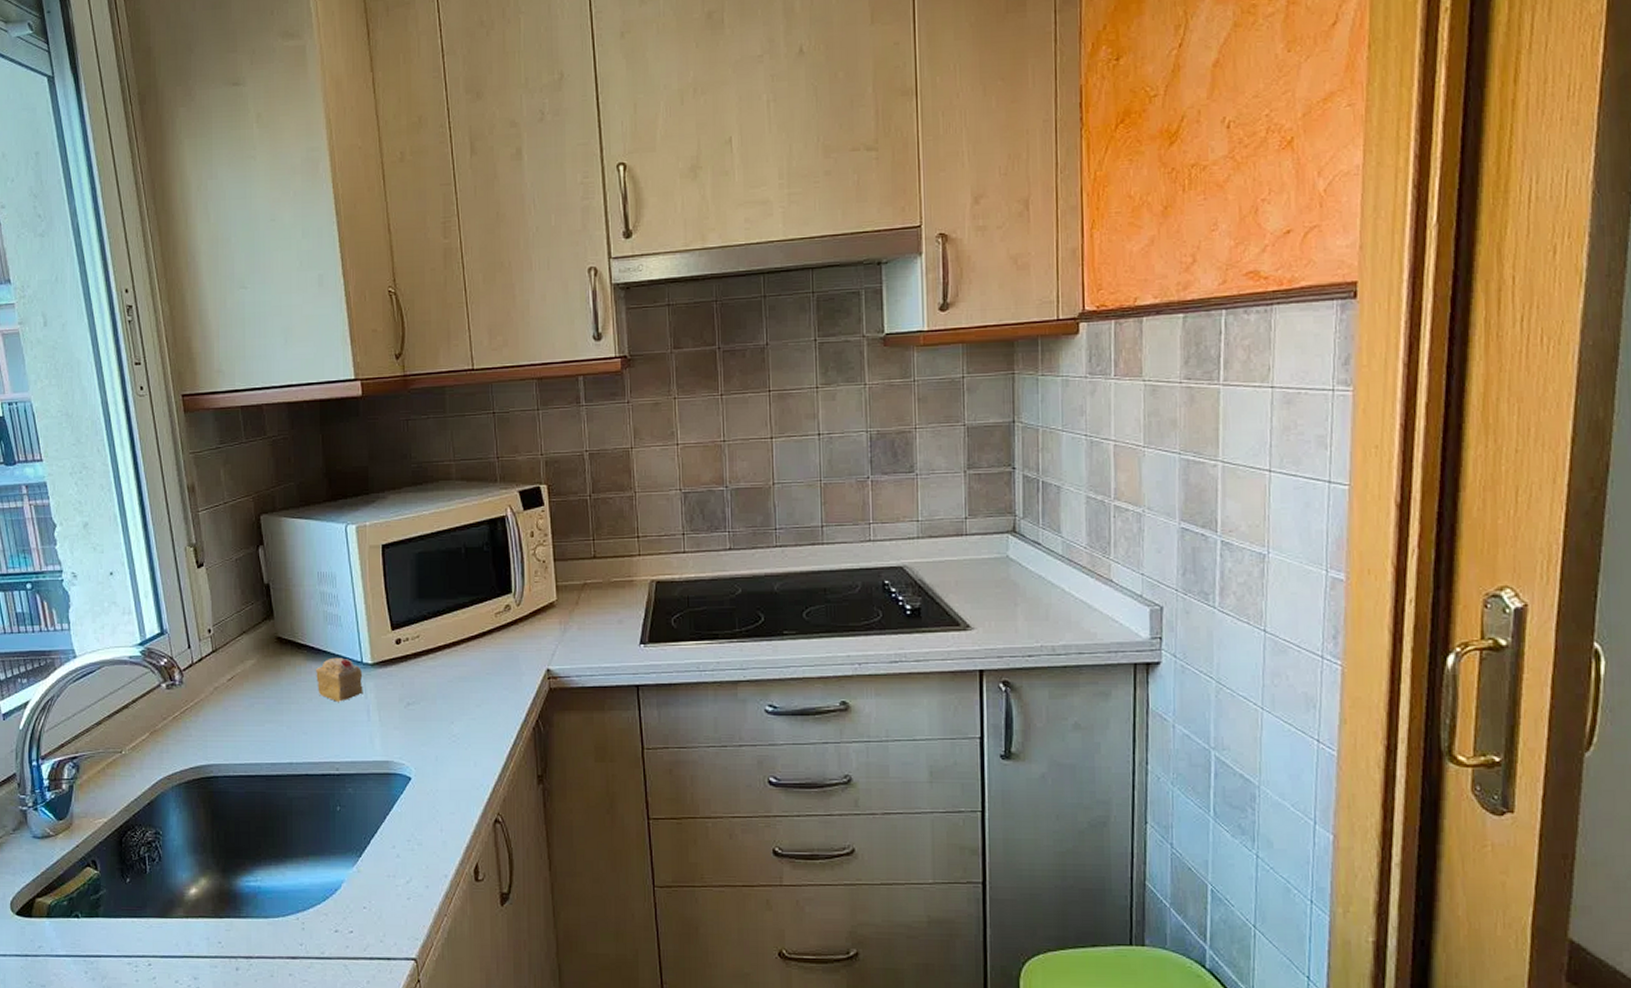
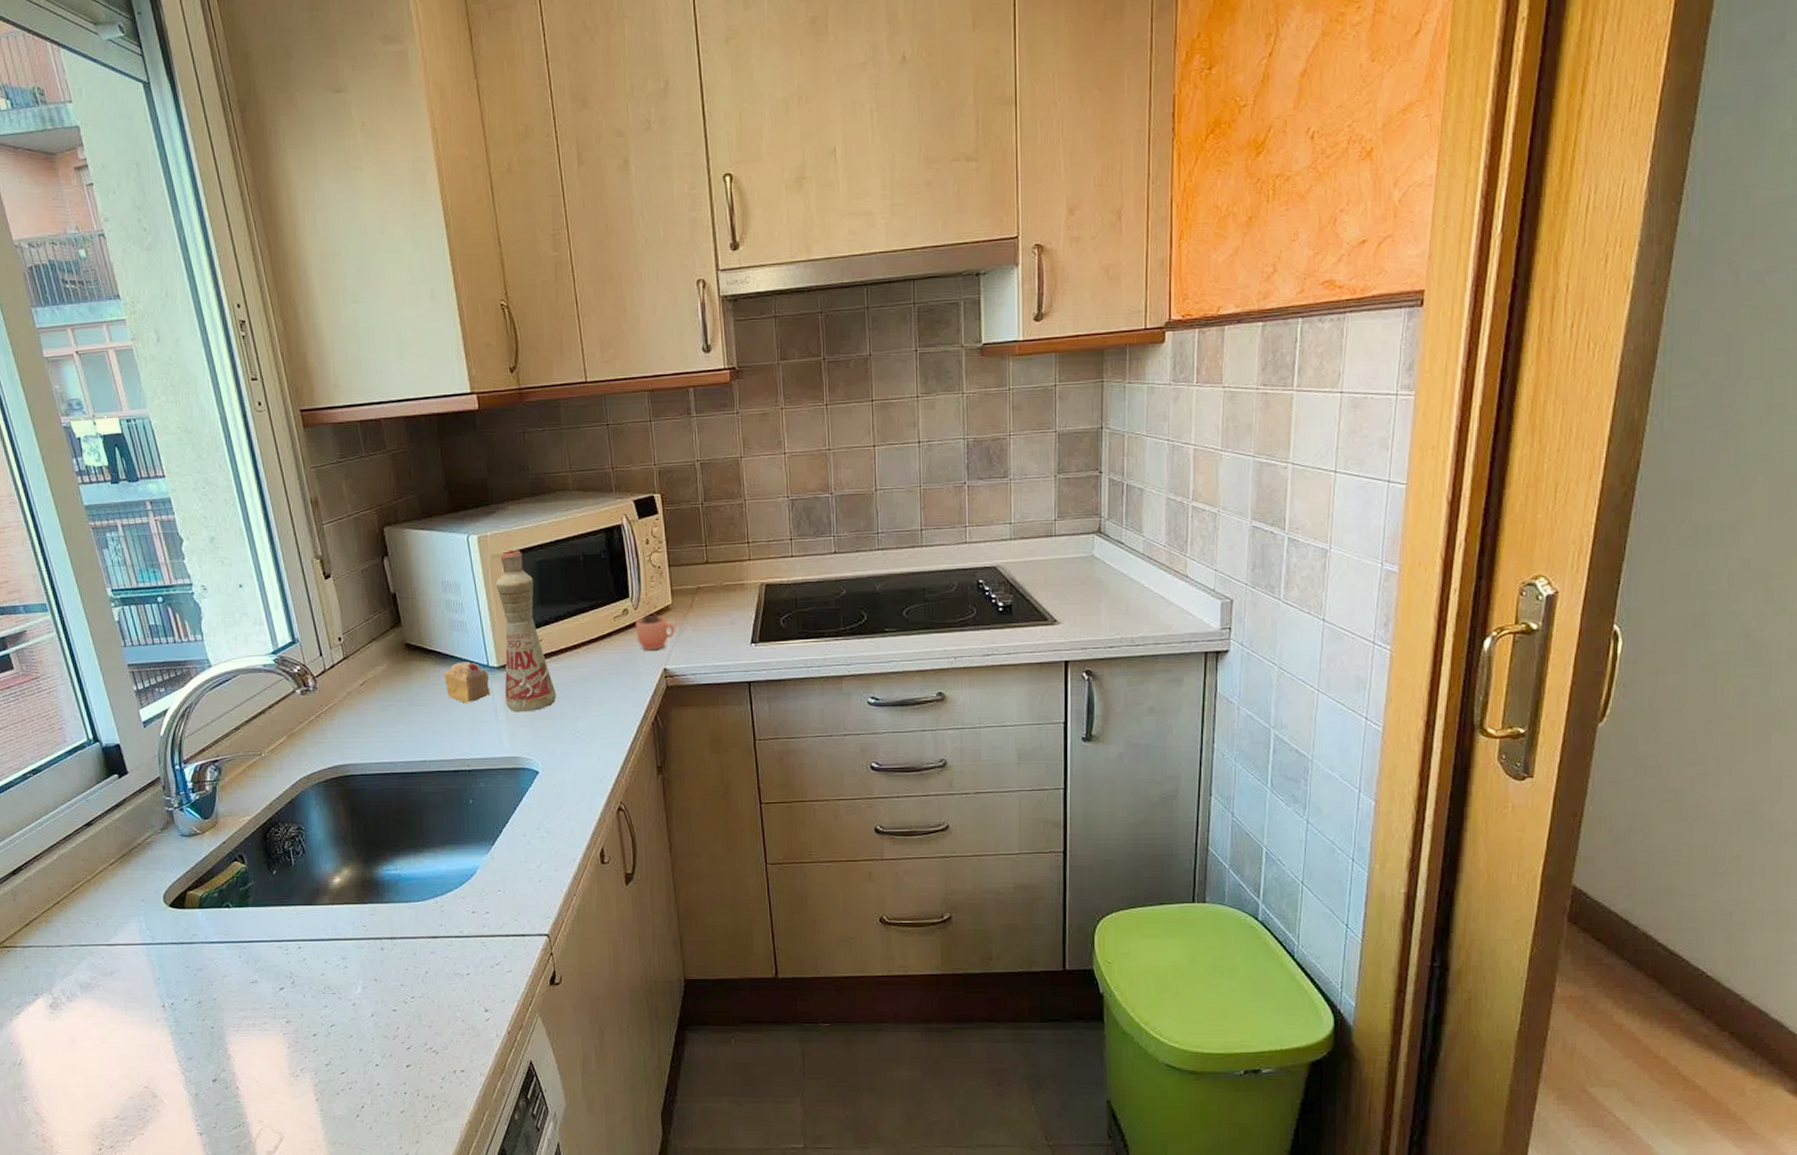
bottle: none [372,540,433,713] -> present [495,549,557,713]
cocoa: none [517,593,559,649] -> present [635,597,675,650]

